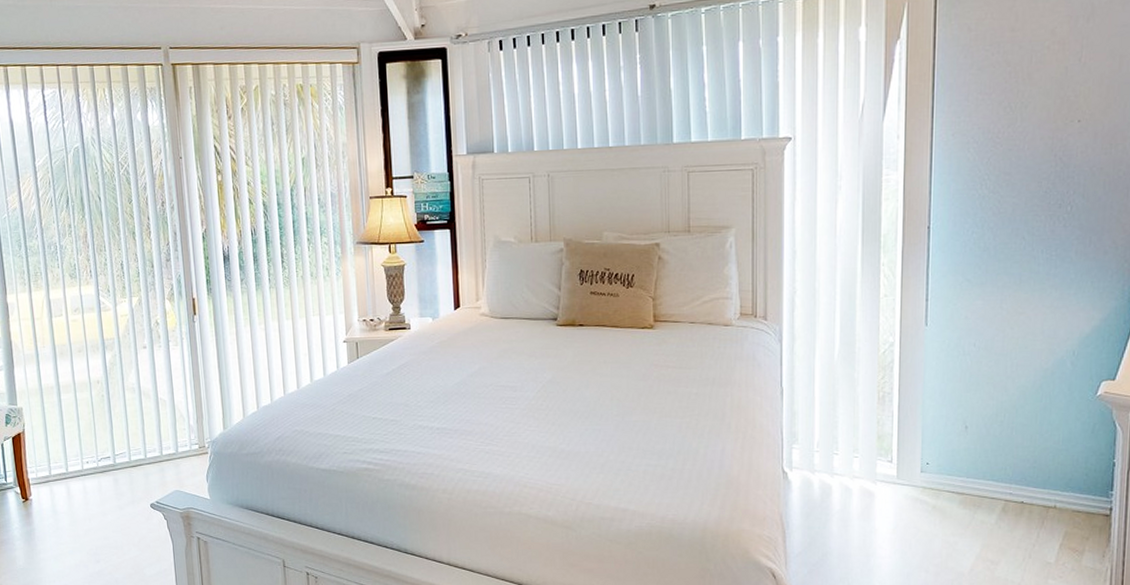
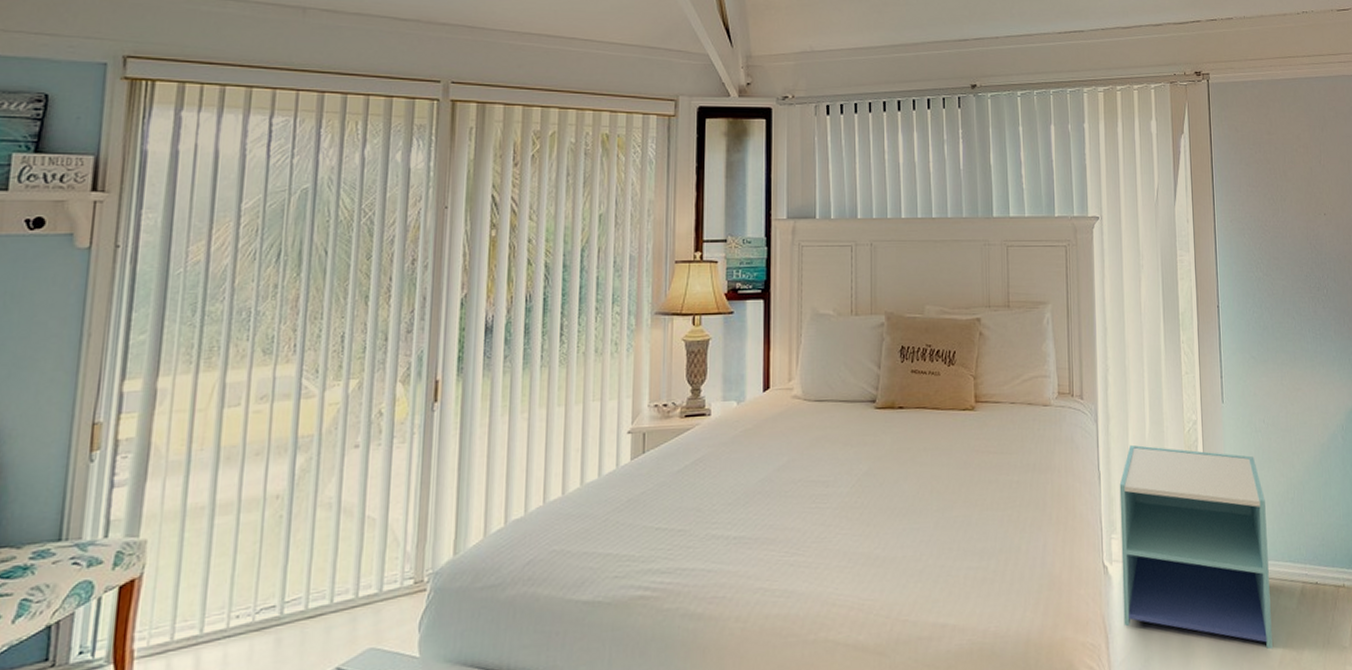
nightstand: none [802,364,969,558] -> present [1119,444,1273,650]

